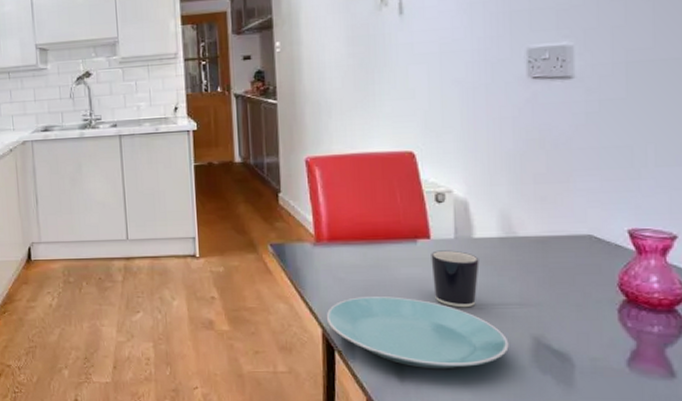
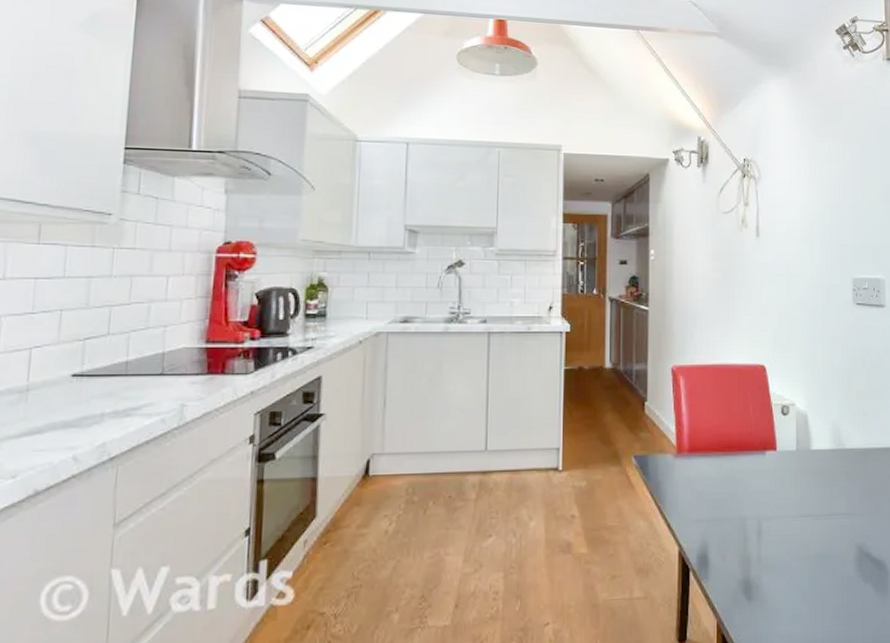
plate: present [326,296,509,369] -> none [683,509,838,585]
mug: present [431,250,480,308] -> none [777,461,816,520]

